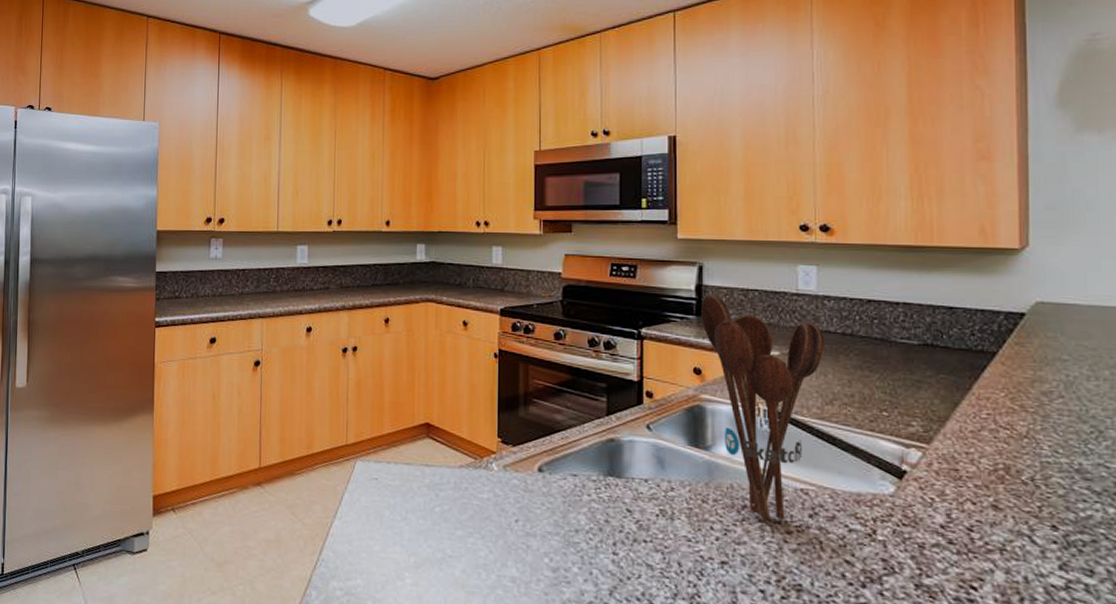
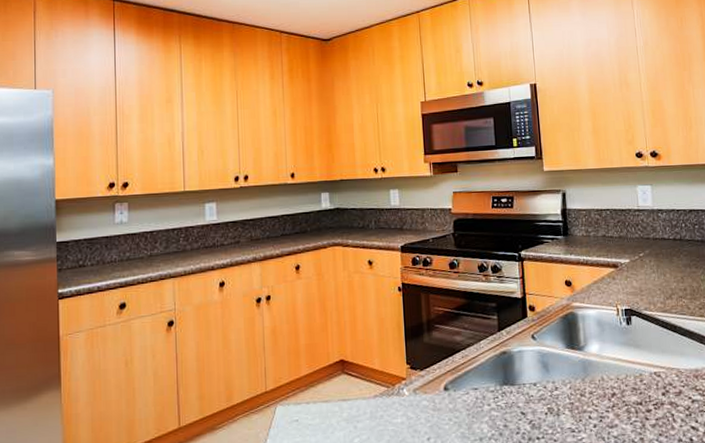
utensil holder: present [701,294,825,522] -> none [567,216,662,405]

